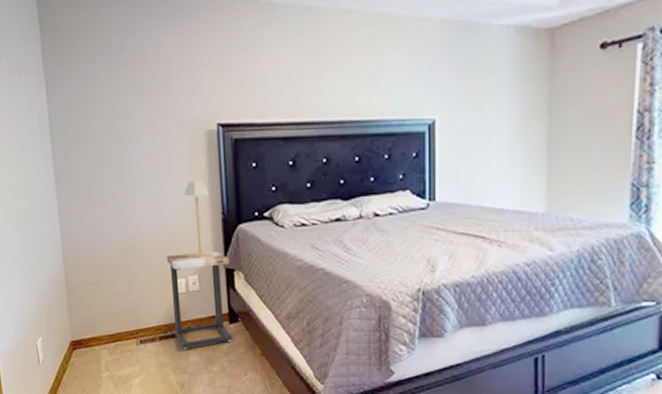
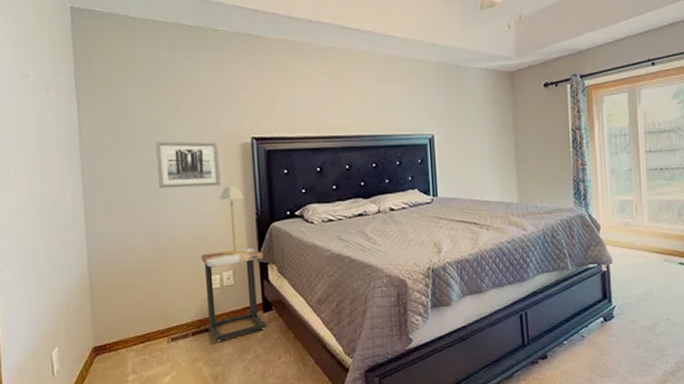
wall art: none [120,128,186,182] -> present [156,141,221,189]

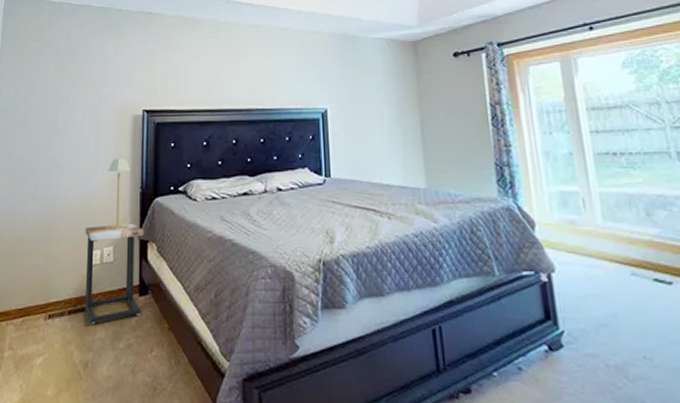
wall art: present [156,141,221,189] -> none [55,112,112,159]

